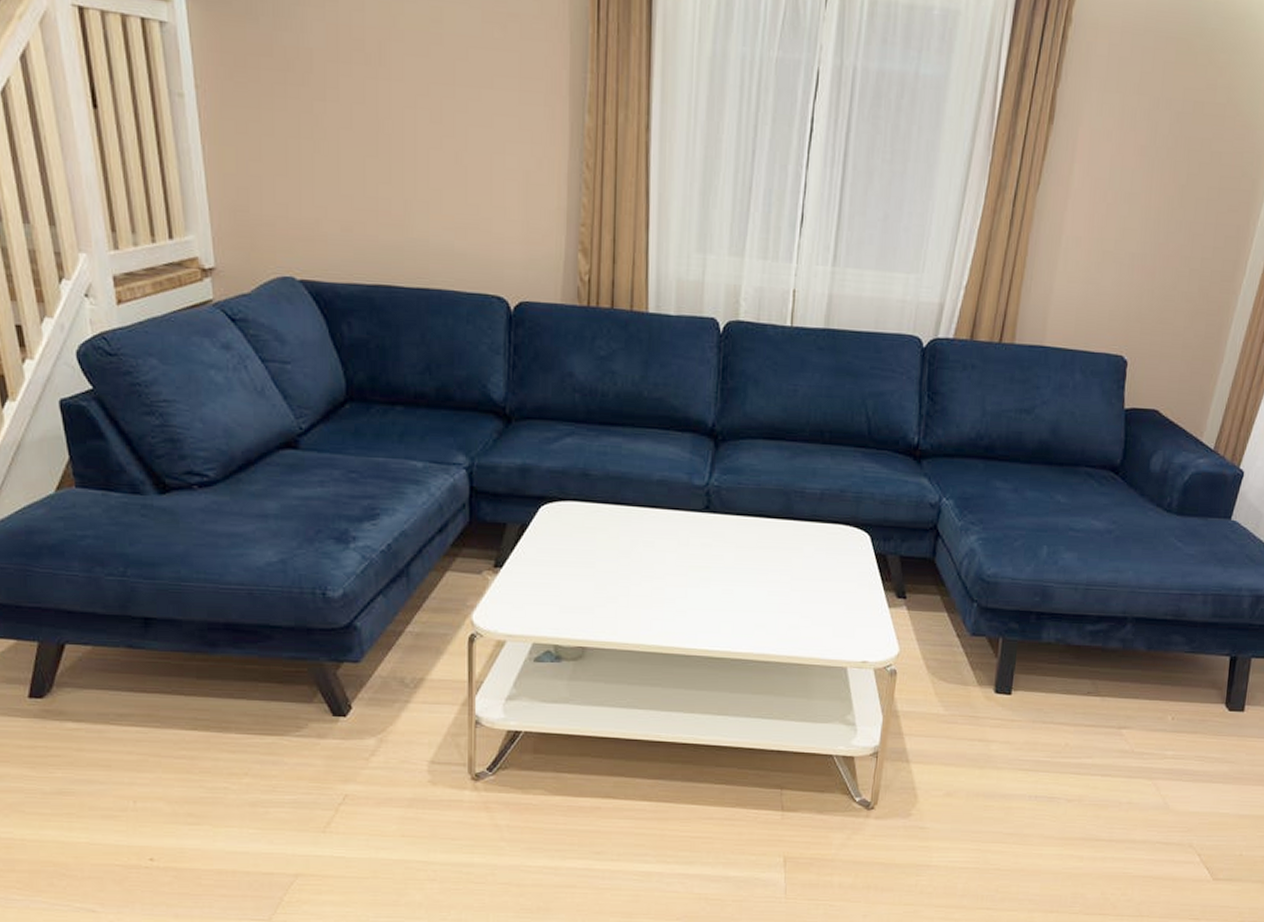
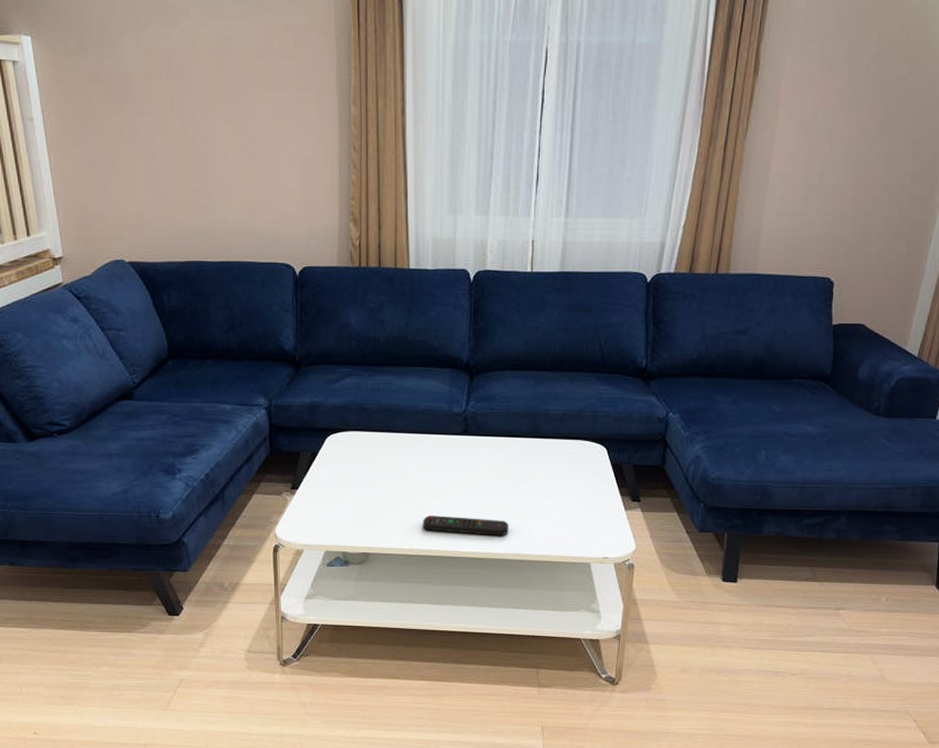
remote control: none [652,605,755,633] -> present [423,515,509,537]

